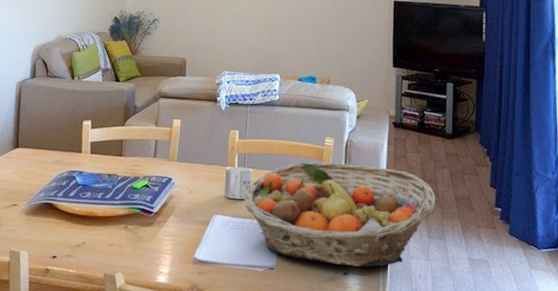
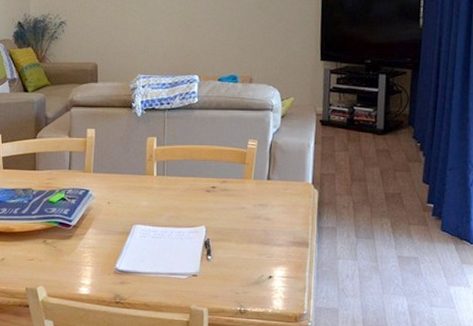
mug: present [224,166,253,199] -> none [144,174,173,208]
fruit basket: present [244,162,435,267] -> none [164,166,364,270]

